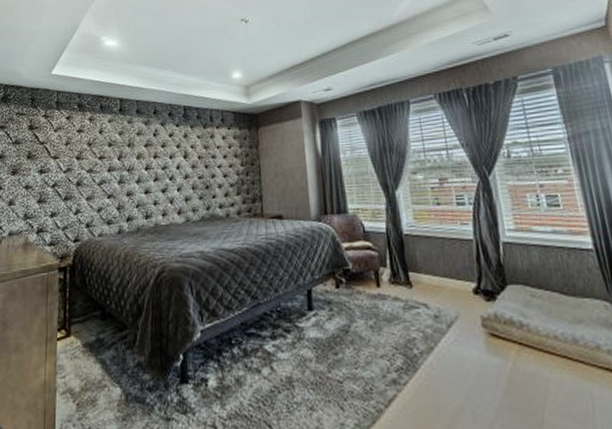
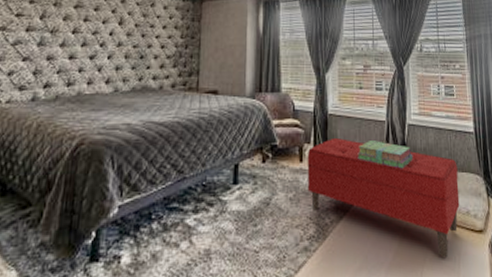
bench: none [384,259,586,401] -> present [307,137,460,257]
stack of books: none [443,262,515,294] -> present [357,141,414,169]

